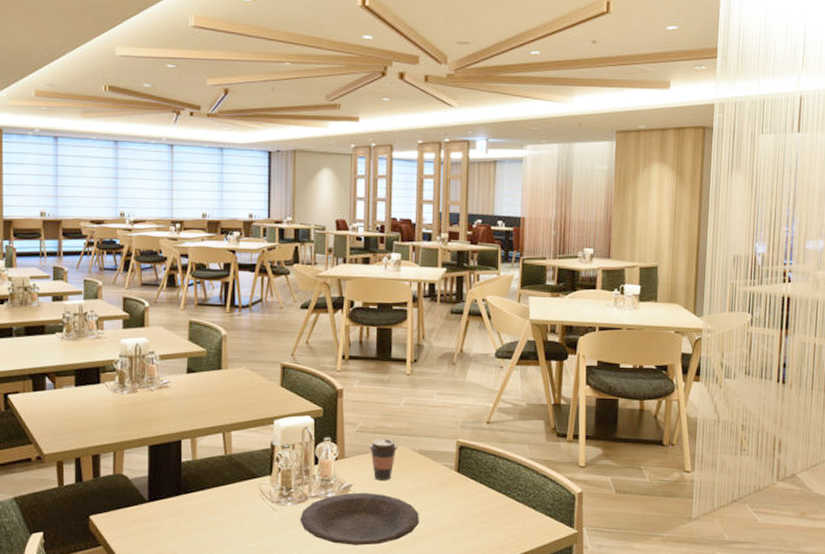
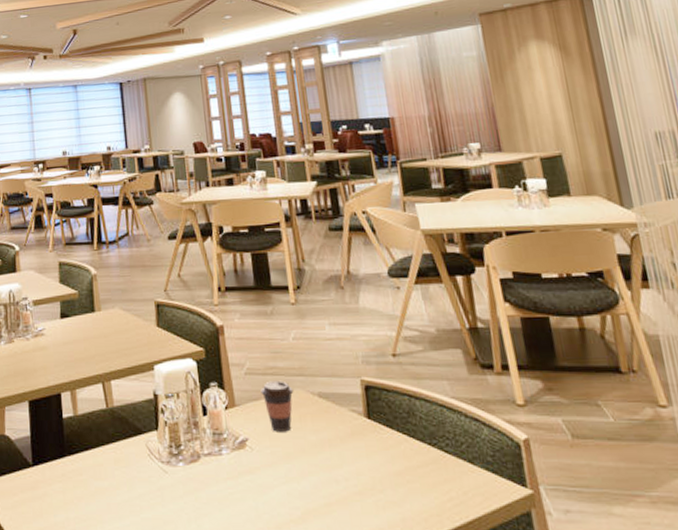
plate: present [300,492,419,546] -> none [194,448,332,515]

